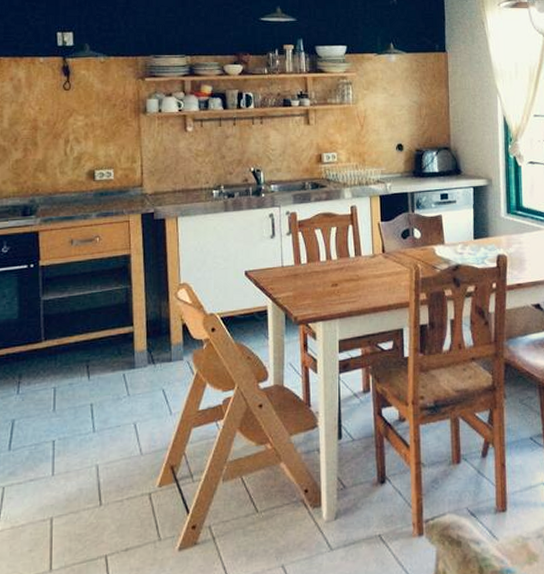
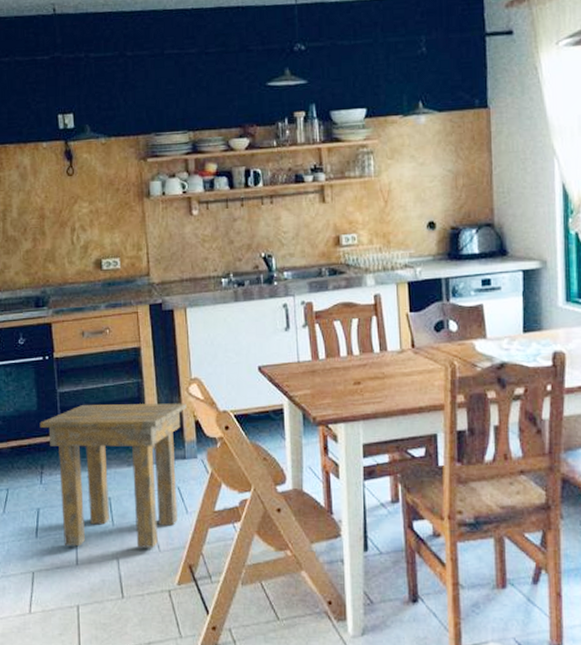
side table: none [20,307,175,457] -> present [39,403,187,548]

